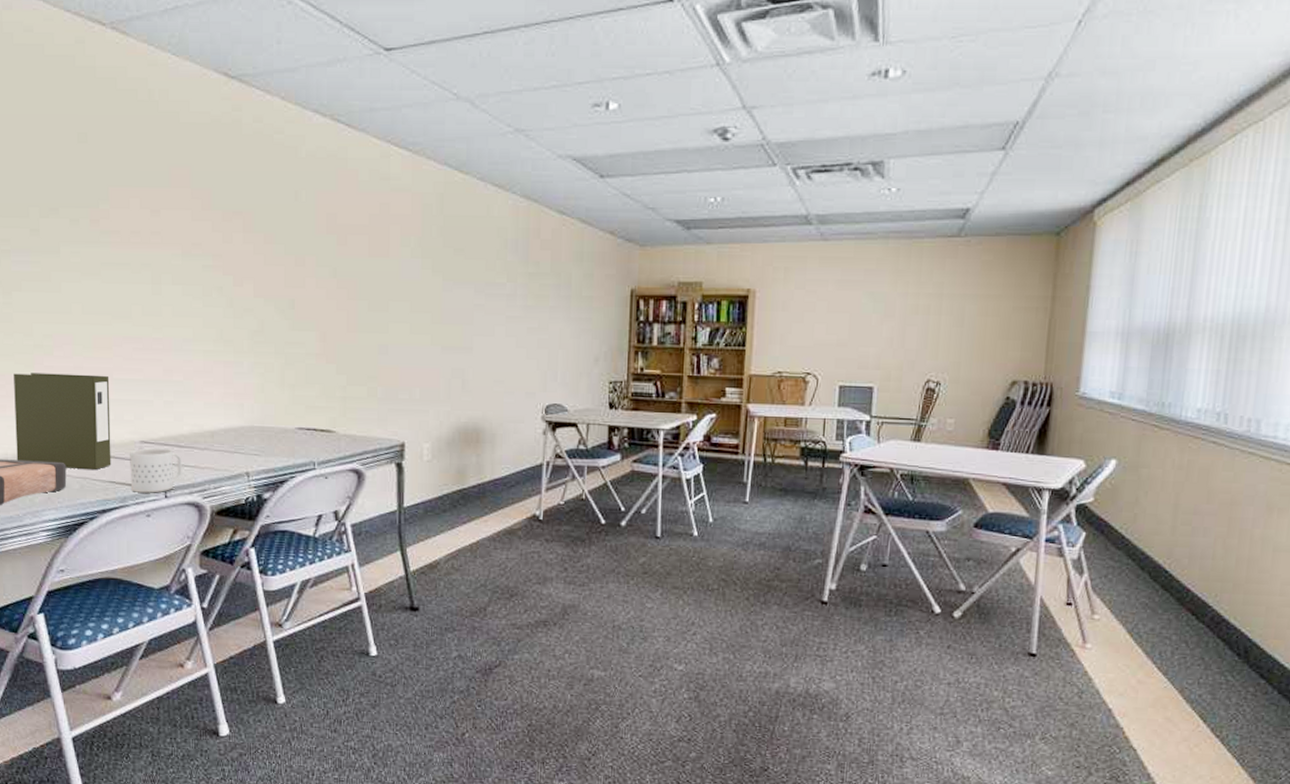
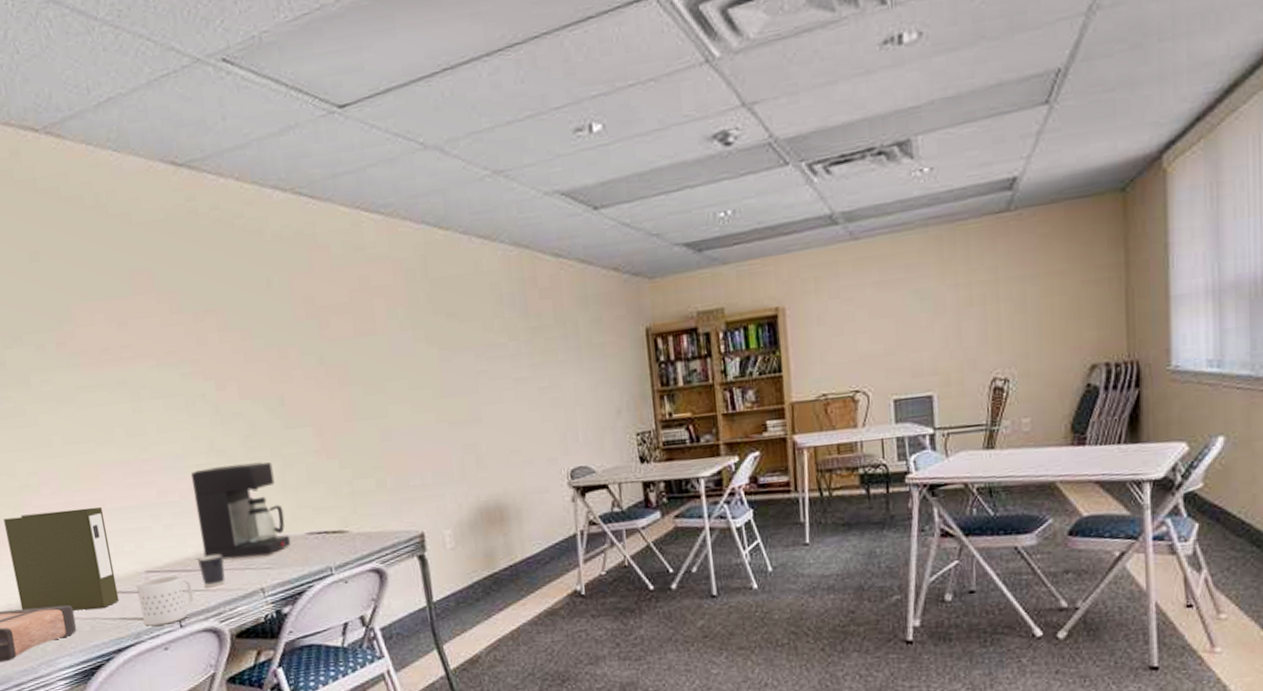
mug: none [191,435,215,465] -> present [198,554,226,588]
coffee maker: none [197,354,281,443] -> present [190,462,291,560]

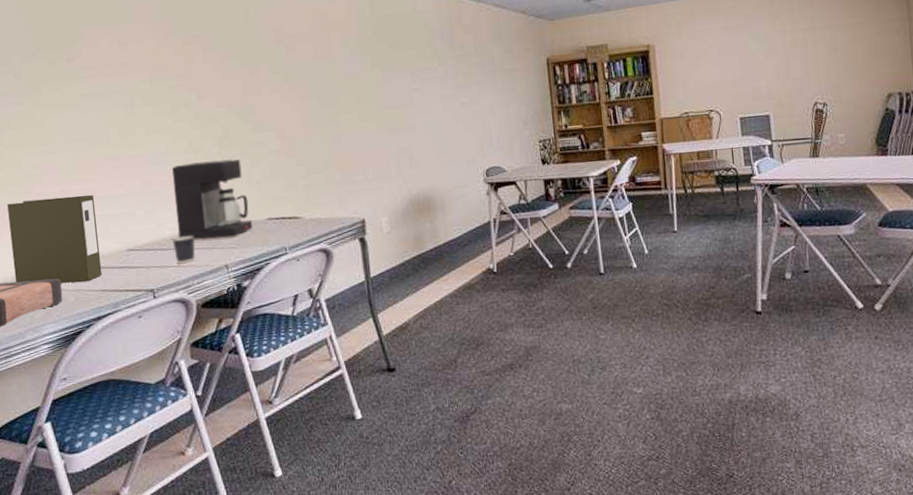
mug: present [136,575,195,626] -> none [118,253,167,297]

